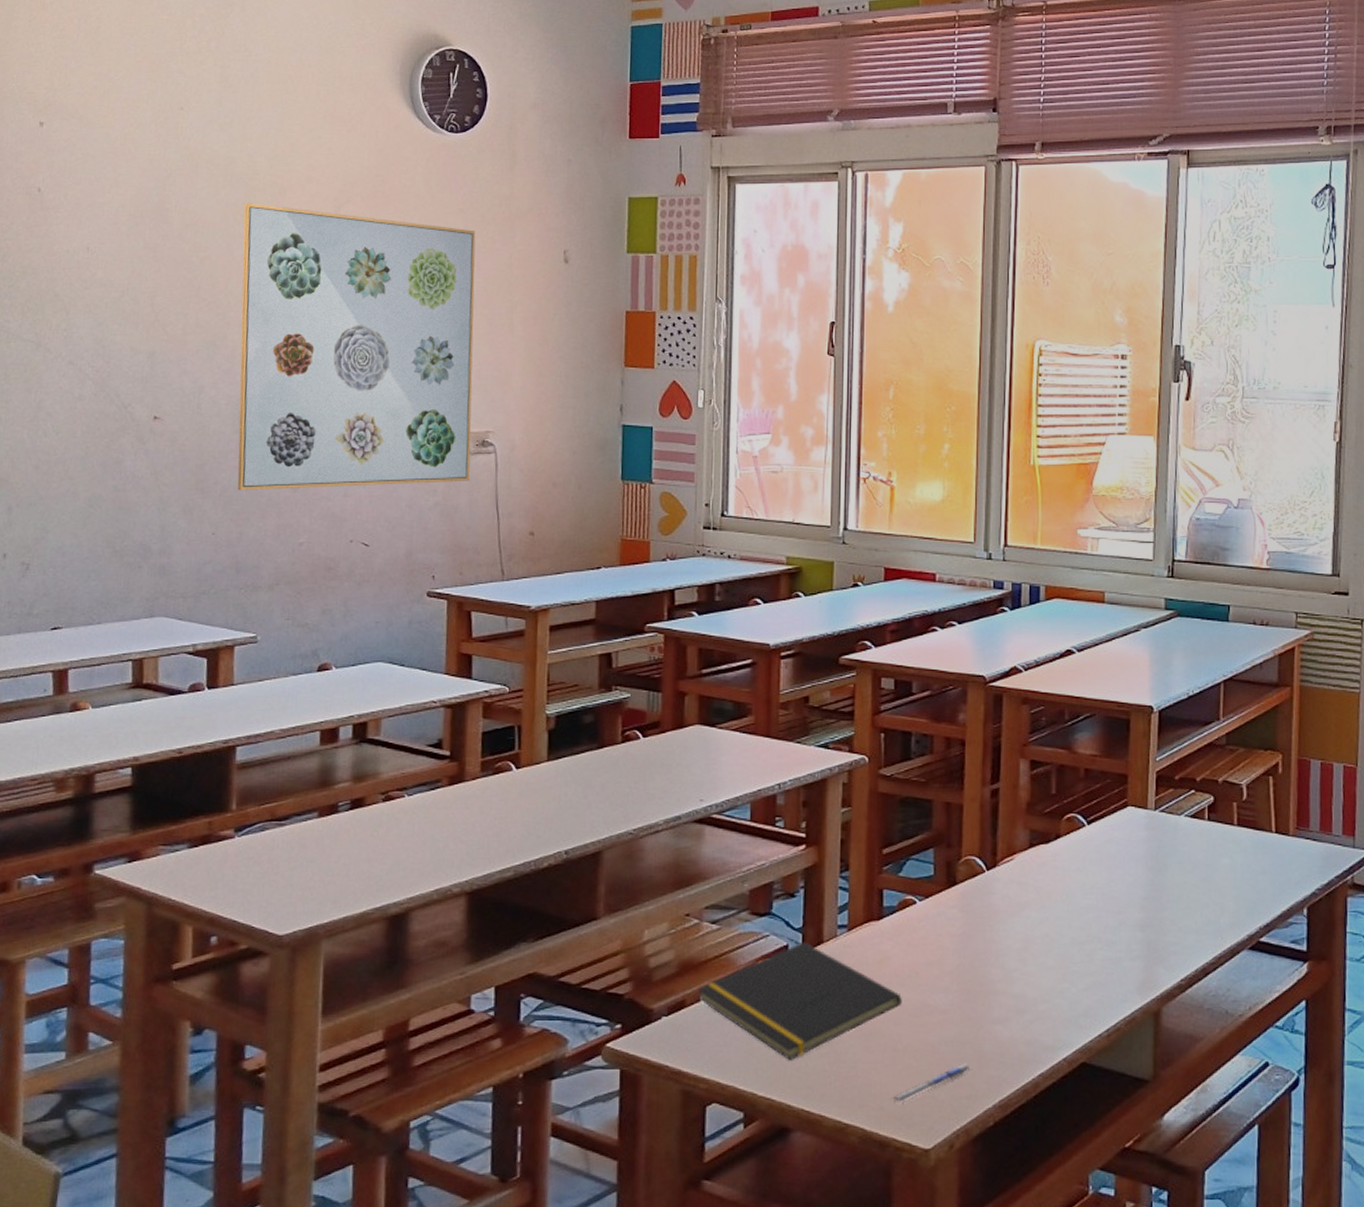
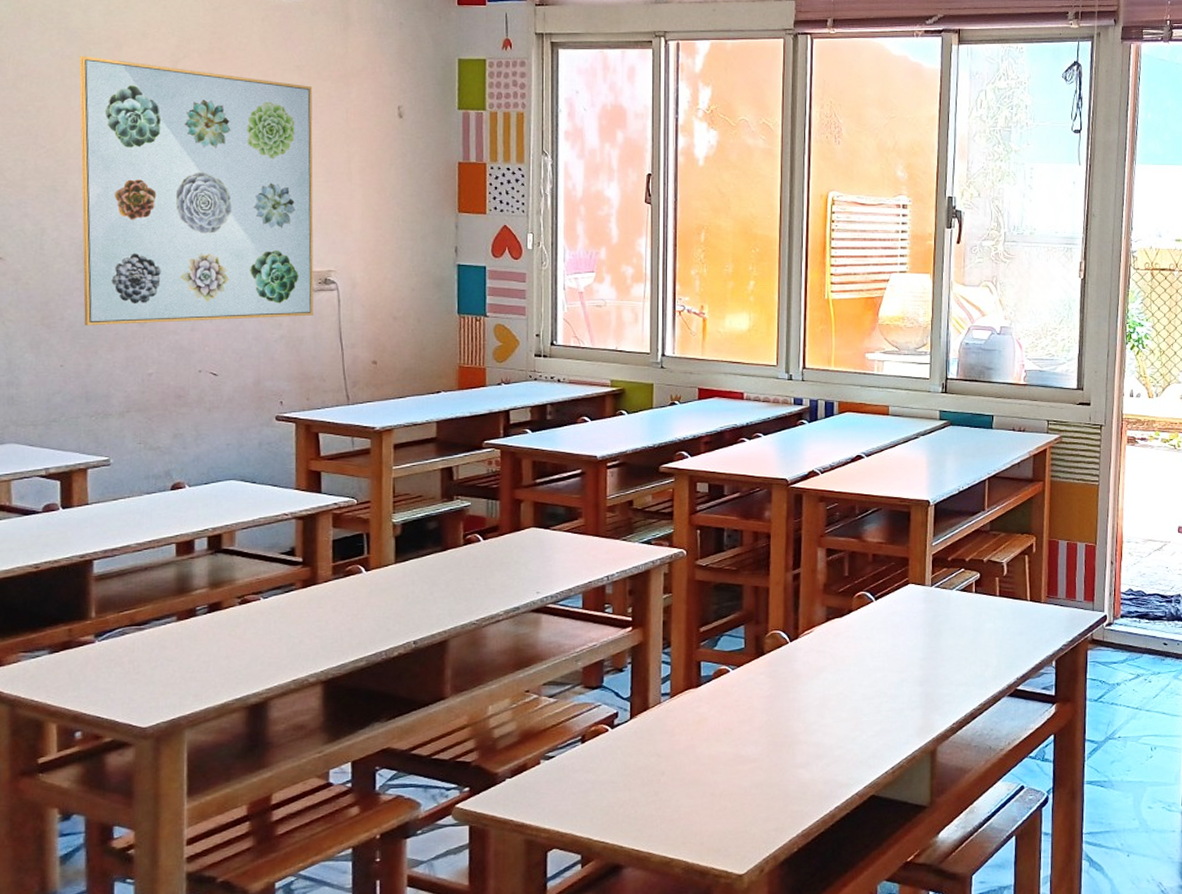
notepad: present [698,941,902,1060] -> none [538,708,718,809]
pen: present [892,1063,972,1104] -> none [711,801,779,839]

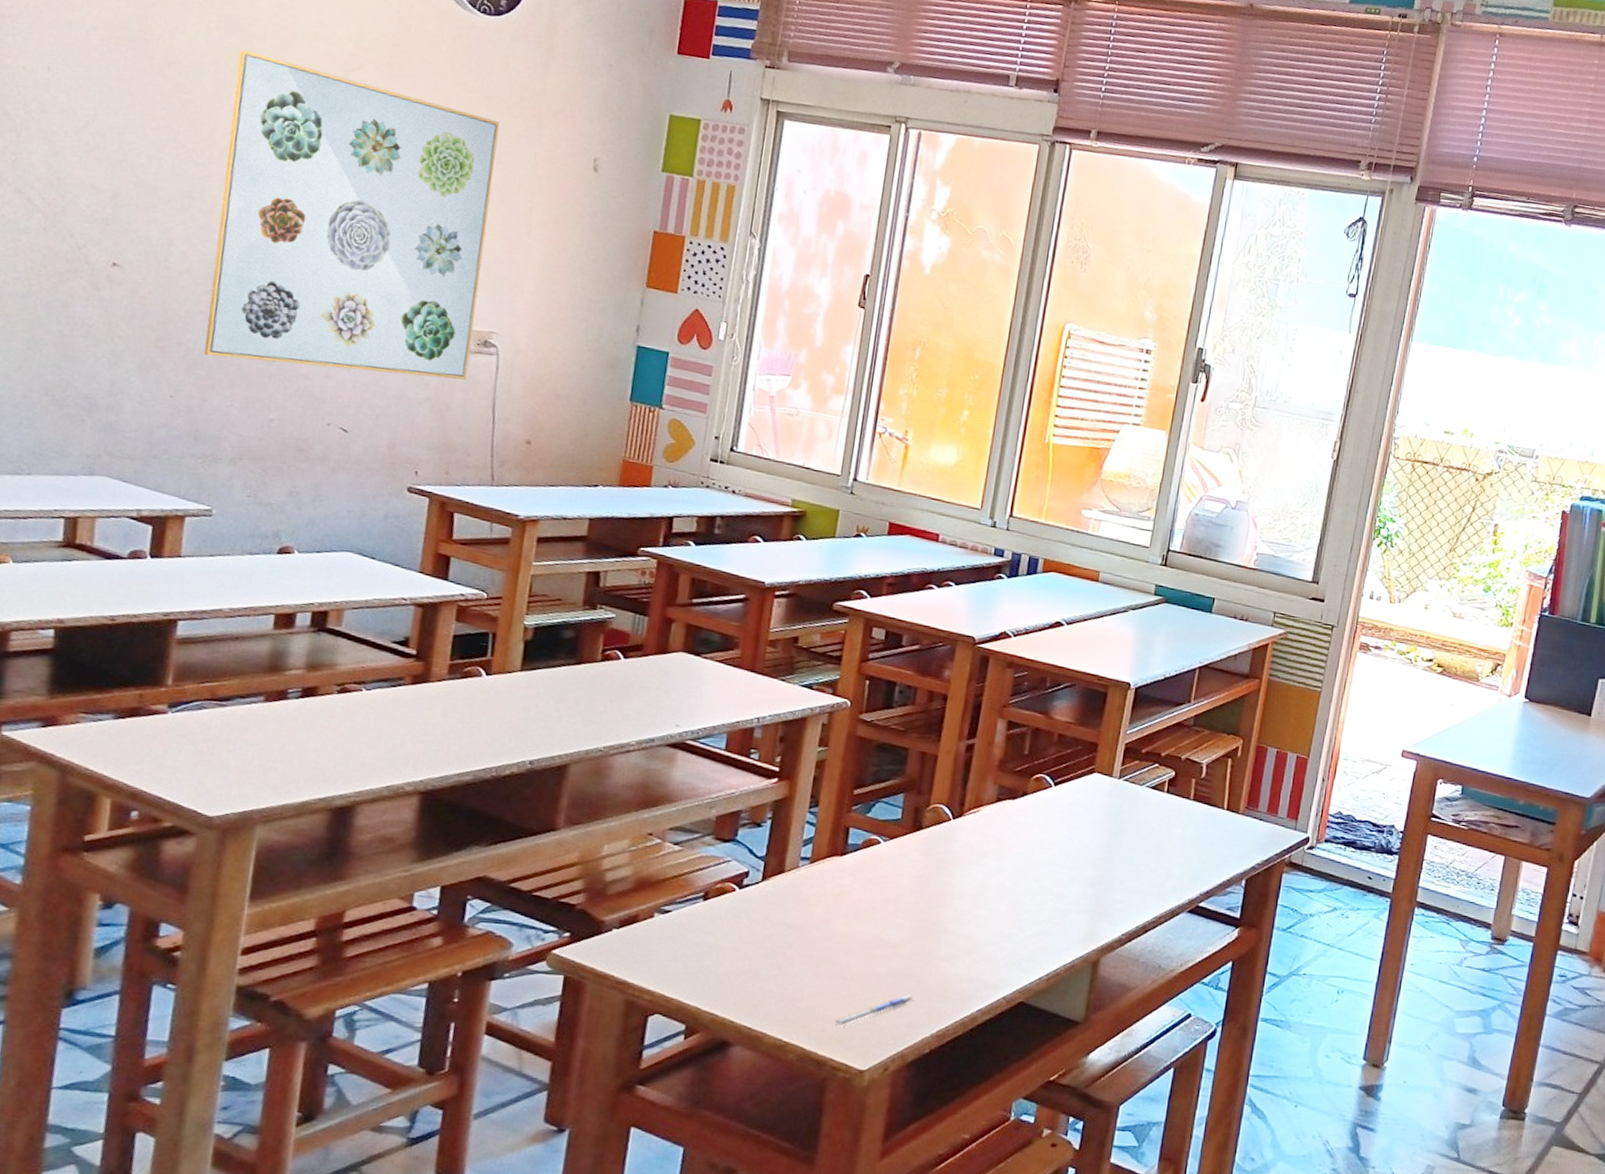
pen: none [711,801,779,839] -> present [834,994,915,1027]

